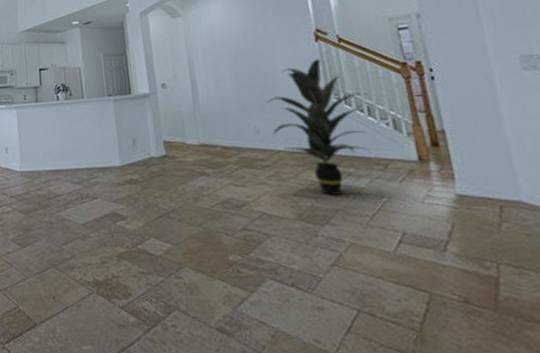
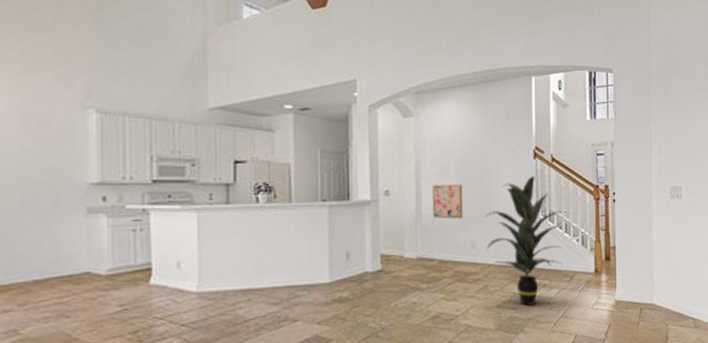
wall art: none [207,72,243,107] -> present [433,183,464,219]

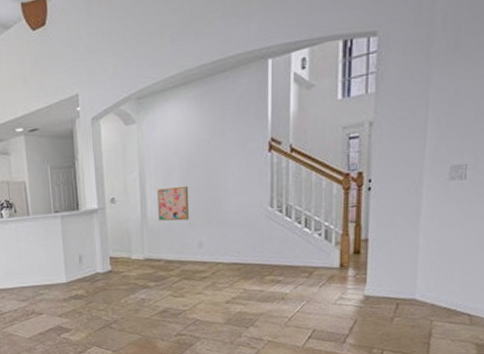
indoor plant: present [484,176,569,306] -> none [211,170,310,301]

